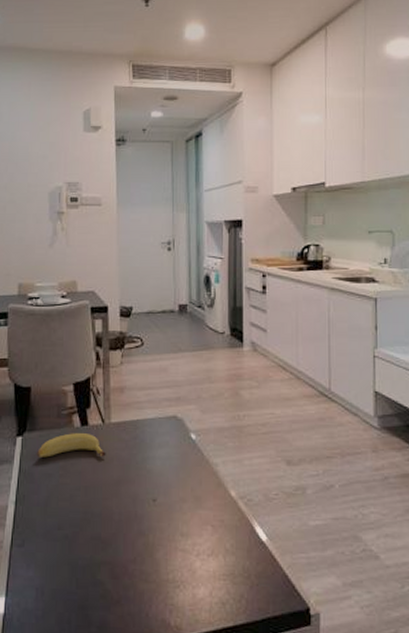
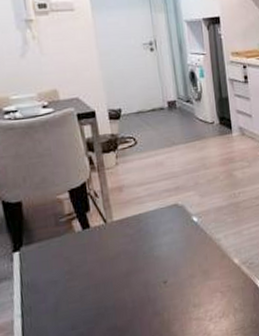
banana: present [36,433,106,458] -> none [37,235,112,268]

